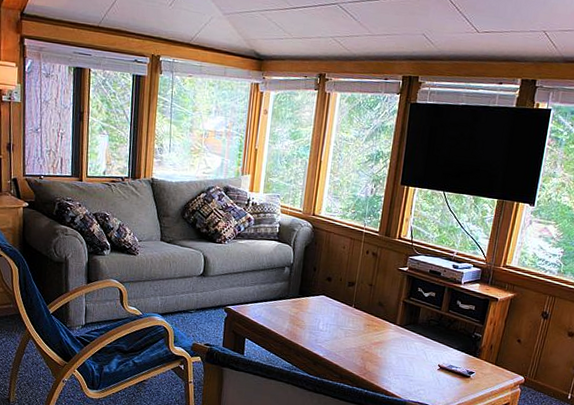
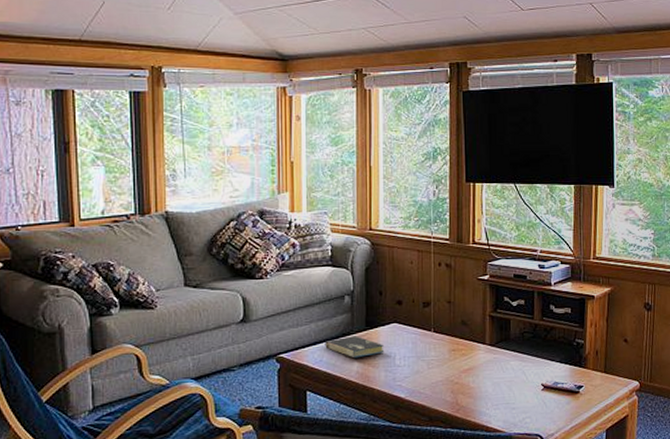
book: none [264,300,312,319] -> present [325,336,385,359]

